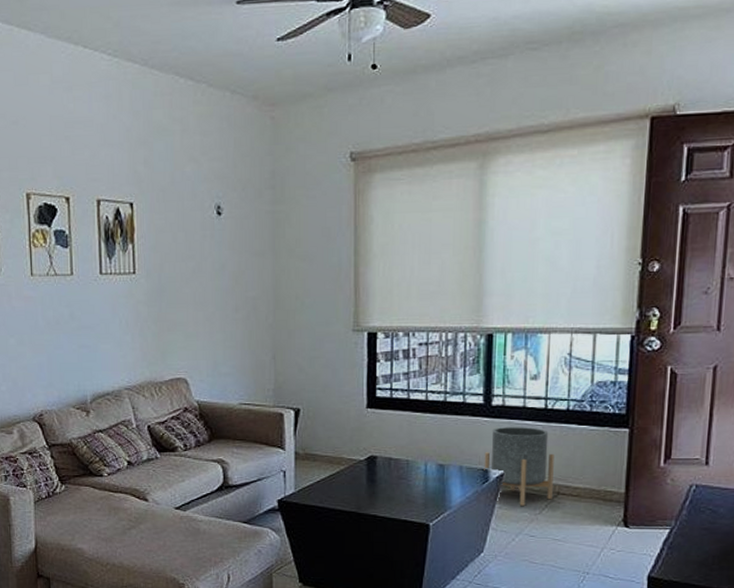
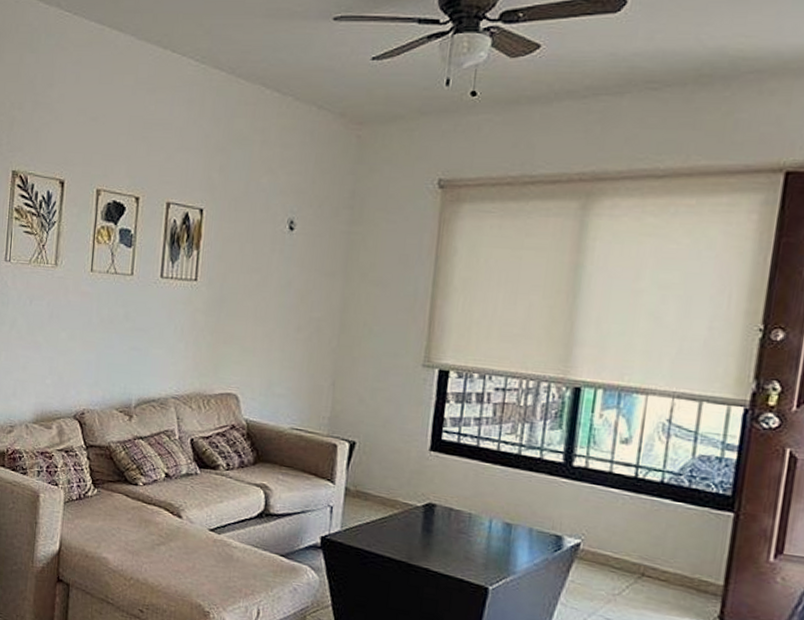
planter: present [484,426,554,506] -> none [557,491,642,583]

